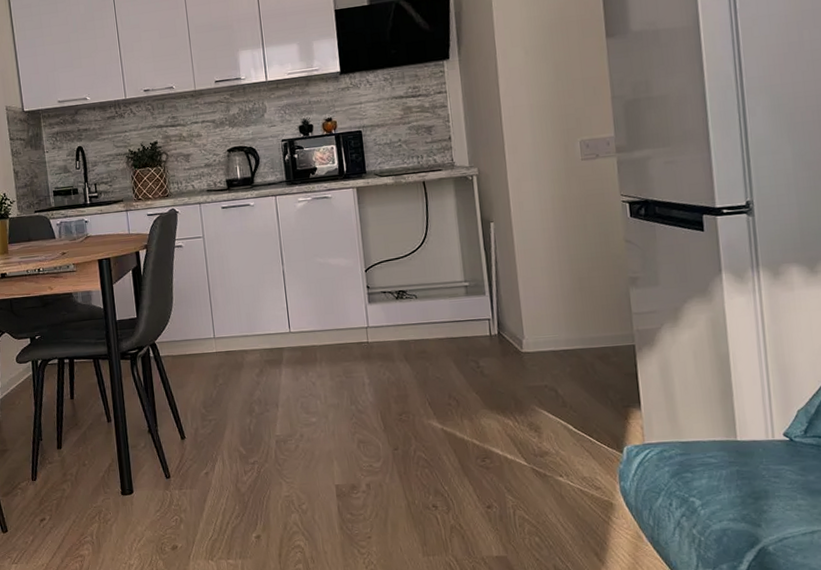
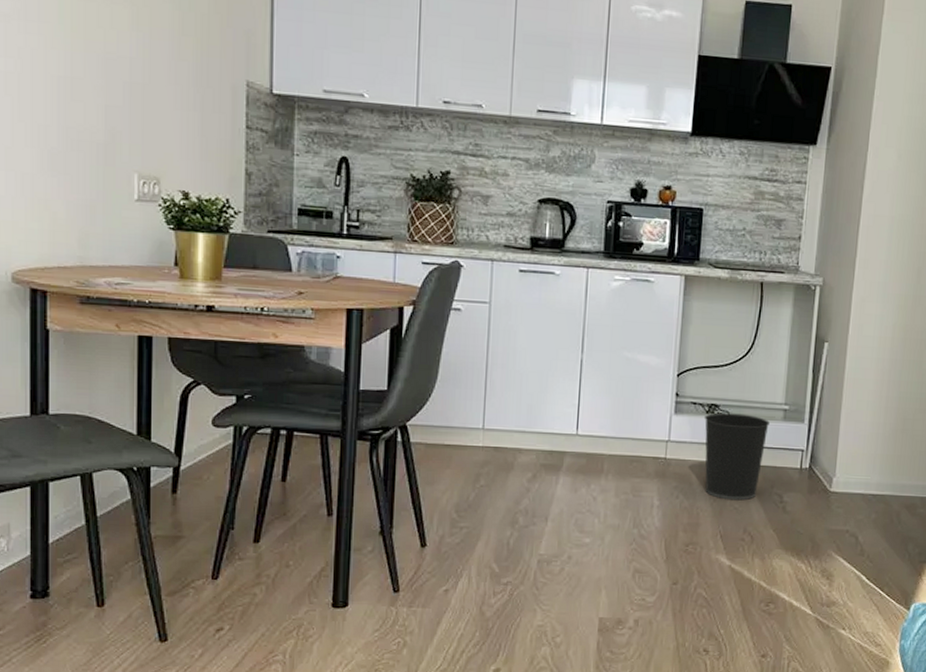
wastebasket: none [395,295,454,371] -> present [705,412,770,501]

